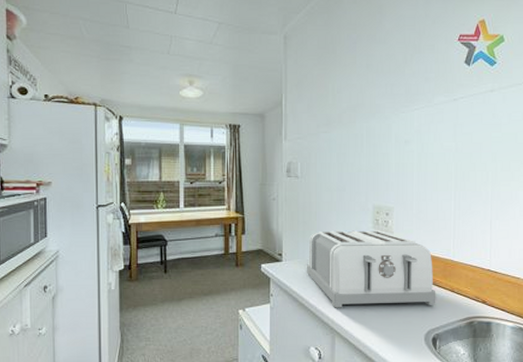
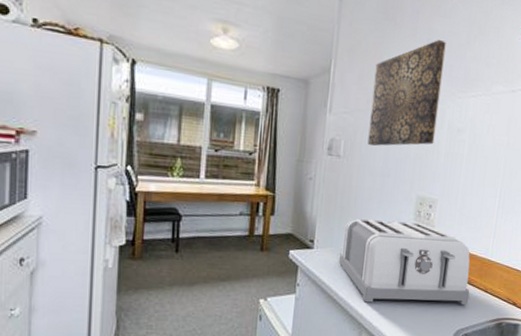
wall art: none [322,64,384,164] -> present [367,40,446,146]

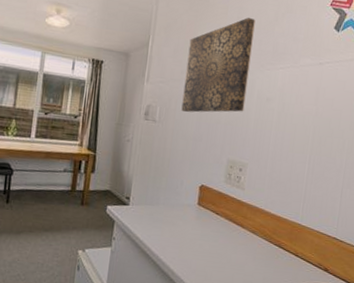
toaster: present [339,218,470,305] -> none [153,178,280,268]

